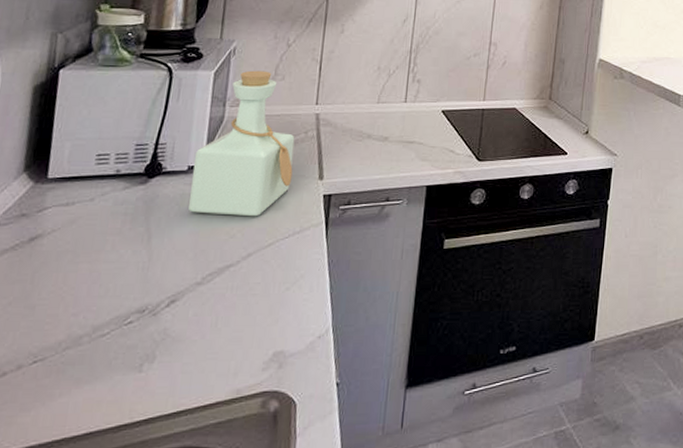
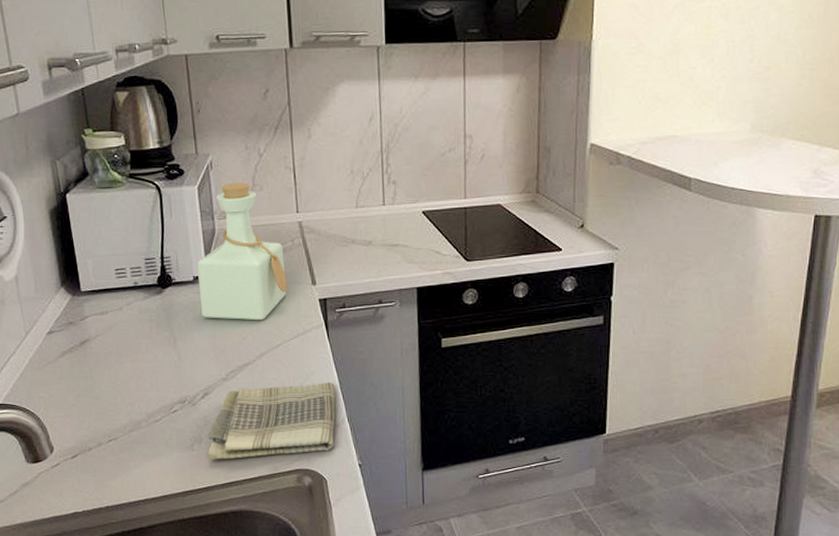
dish towel: none [157,286,325,384] -> present [207,381,336,460]

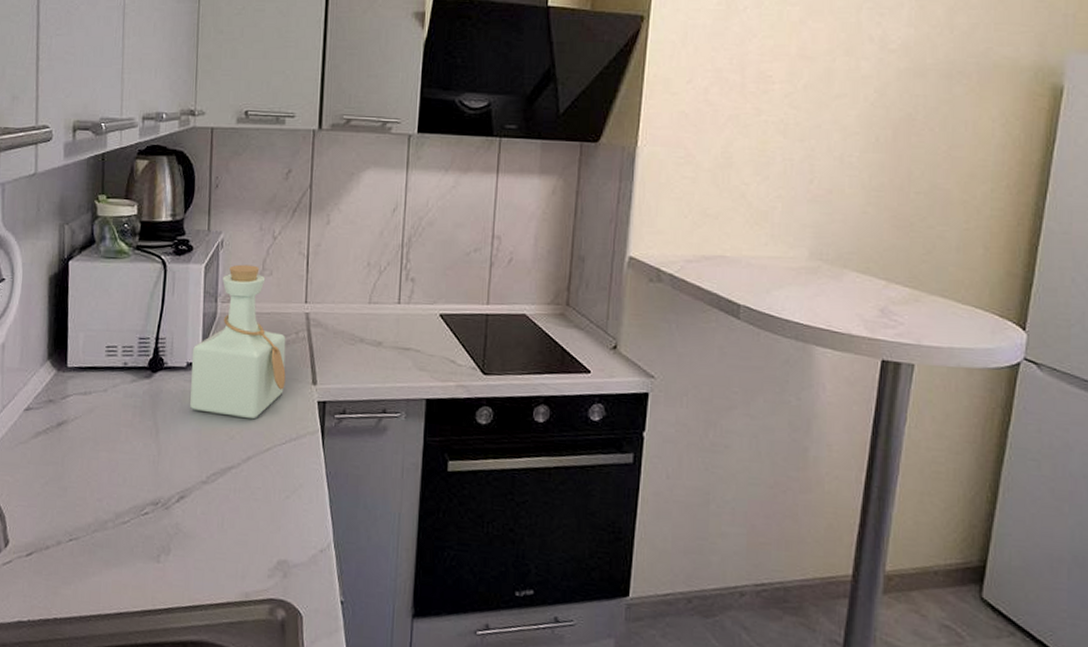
dish towel: present [207,381,336,460] -> none [173,494,325,581]

